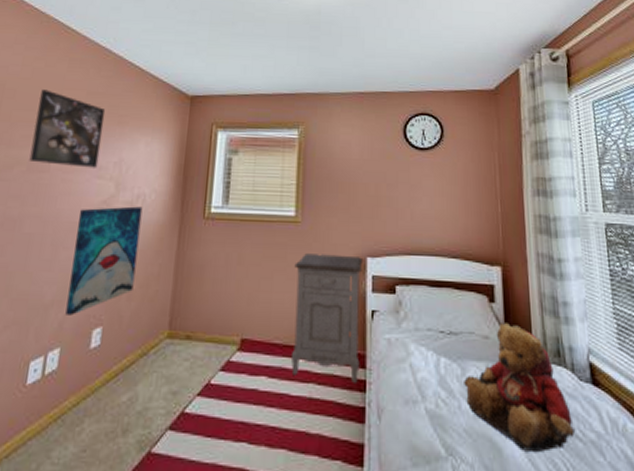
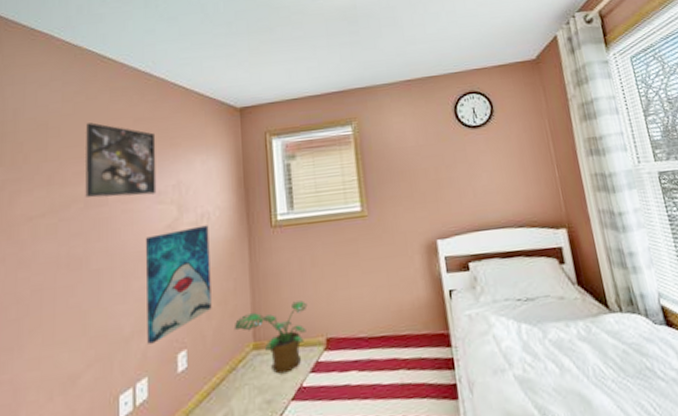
potted plant: none [151,296,228,367] -> present [234,300,308,374]
nightstand: present [292,253,363,383] -> none [367,240,446,365]
teddy bear: present [464,323,576,453] -> none [546,281,657,399]

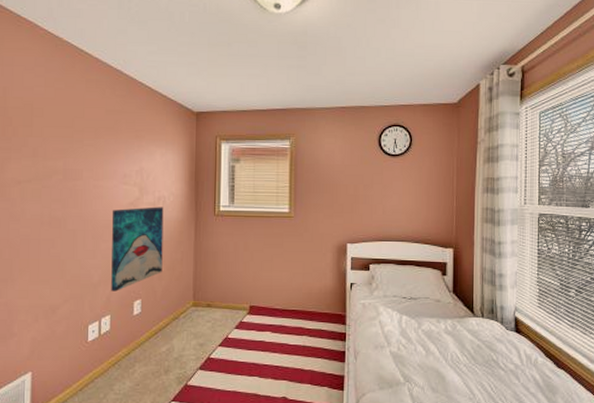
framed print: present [85,122,157,198] -> none [64,108,124,176]
potted plant: present [234,300,308,374] -> none [178,275,238,326]

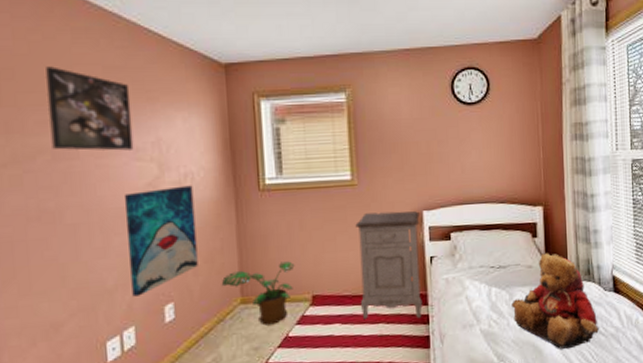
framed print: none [64,108,124,176] -> present [46,66,134,151]
potted plant: none [178,275,238,326] -> present [221,261,295,326]
nightstand: none [289,241,344,335] -> present [355,211,423,319]
teddy bear: none [419,290,500,379] -> present [511,253,600,349]

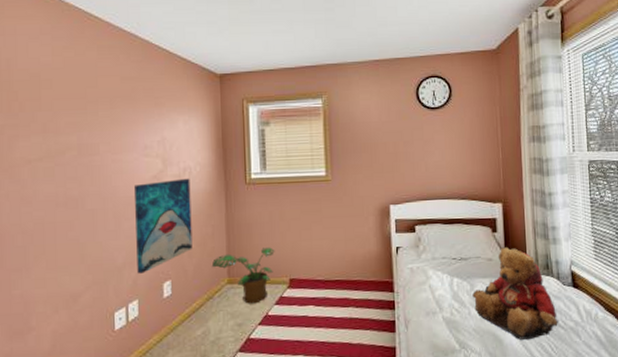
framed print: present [46,66,134,151] -> none [76,78,143,148]
nightstand: present [355,211,423,319] -> none [329,204,389,304]

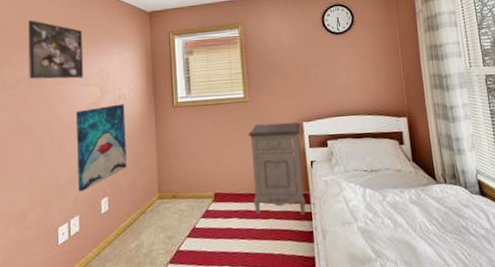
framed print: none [76,78,143,148] -> present [28,20,84,79]
potted plant: present [211,247,275,304] -> none [144,164,200,218]
nightstand: none [329,204,389,304] -> present [248,122,306,215]
teddy bear: present [472,247,559,340] -> none [385,158,470,249]

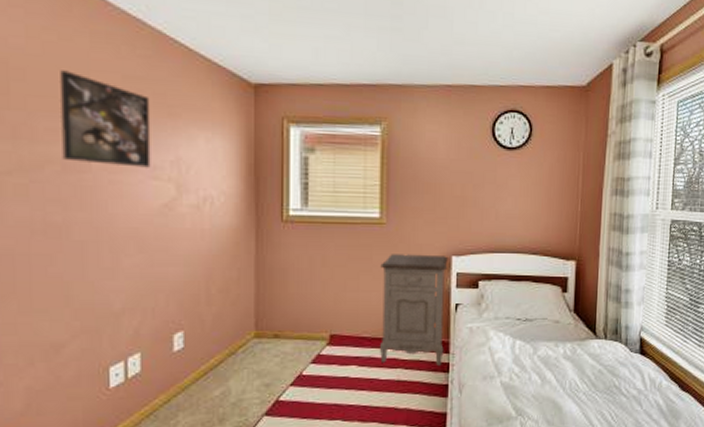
wall art: present [75,104,127,192] -> none [137,210,212,322]

